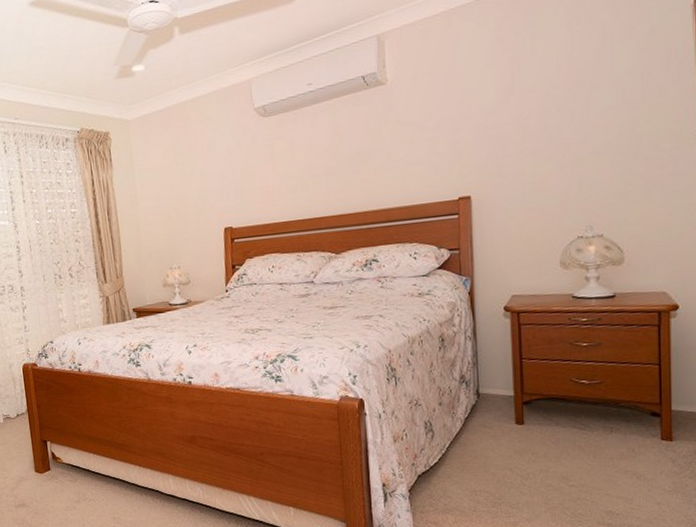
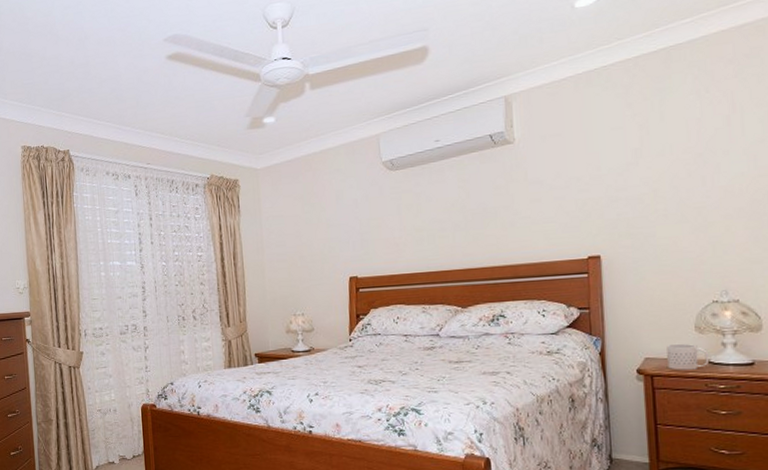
mug: none [533,279,572,306] -> present [667,343,709,371]

